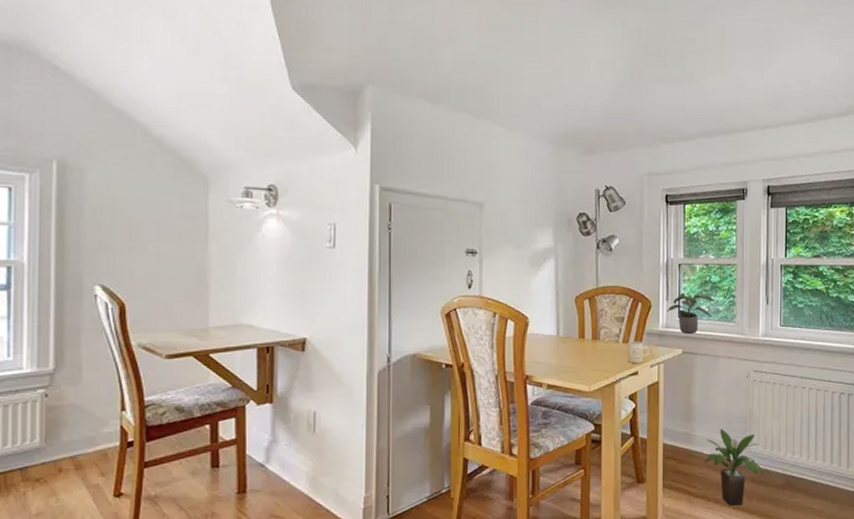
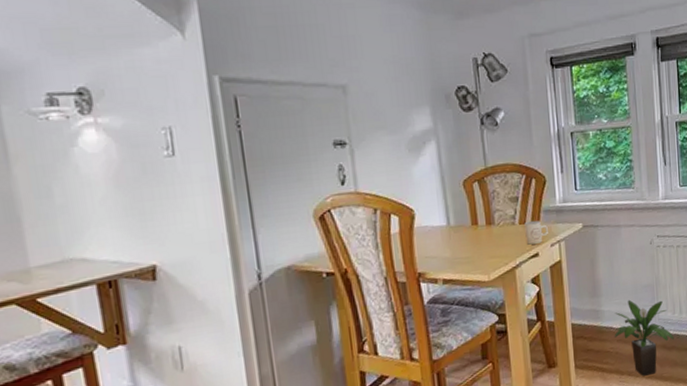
potted plant: present [667,292,715,335] -> none [563,162,612,208]

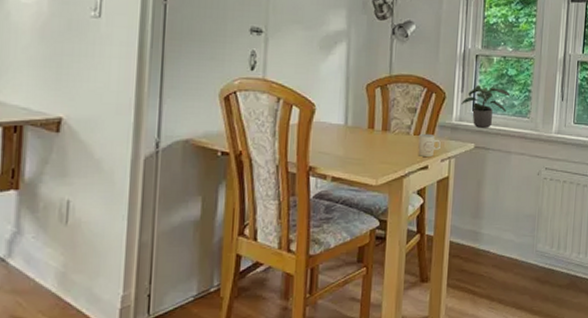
potted plant: none [563,162,612,208] -> present [461,85,511,129]
potted plant: present [614,299,674,376] -> none [490,226,549,306]

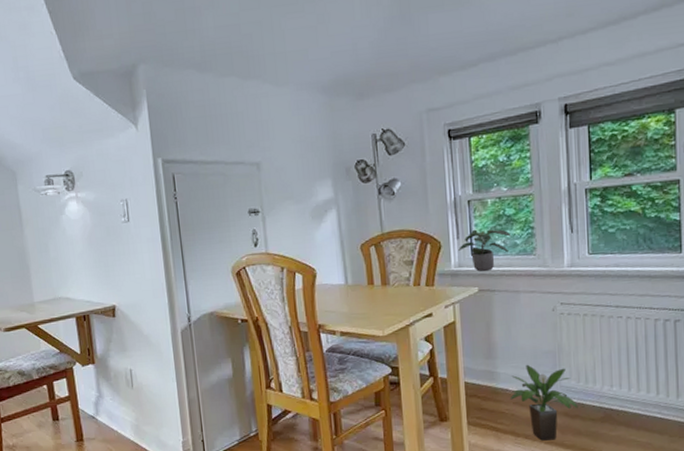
mug: present [418,133,442,158] -> none [419,282,444,306]
potted plant: none [490,226,549,306] -> present [509,364,578,441]

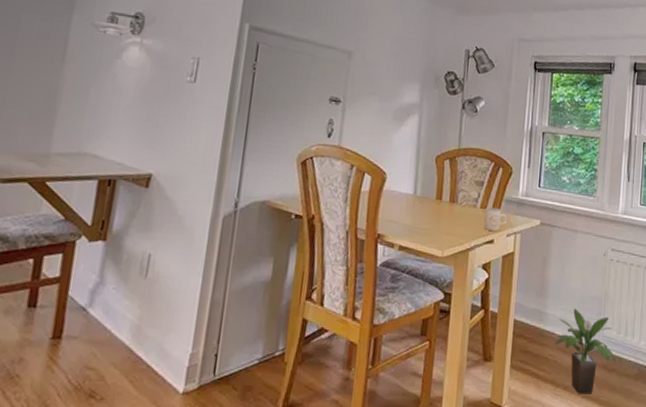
mug: none [419,282,444,306] -> present [484,207,508,232]
potted plant: present [458,229,512,272] -> none [528,161,577,206]

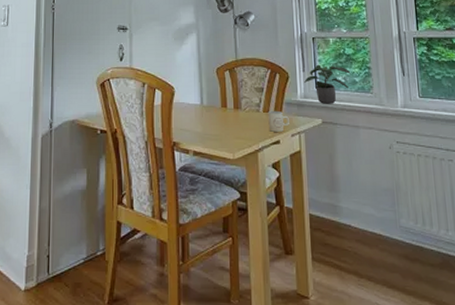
potted plant: none [528,161,577,206] -> present [304,64,351,105]
potted plant: present [554,308,616,394] -> none [352,200,417,284]

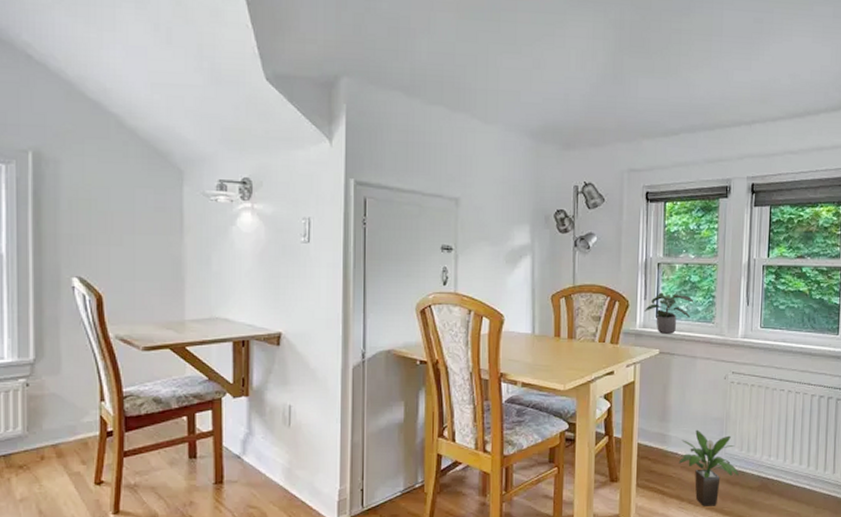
mug: present [268,110,290,133] -> none [603,340,627,364]
potted plant: none [352,200,417,284] -> present [678,429,739,506]

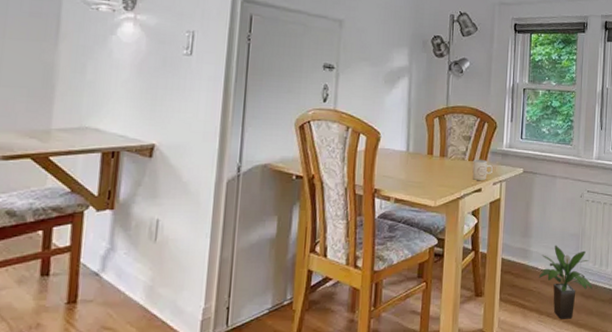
mug: none [603,340,627,364] -> present [472,159,494,181]
potted plant: present [645,292,694,335] -> none [511,115,555,155]

